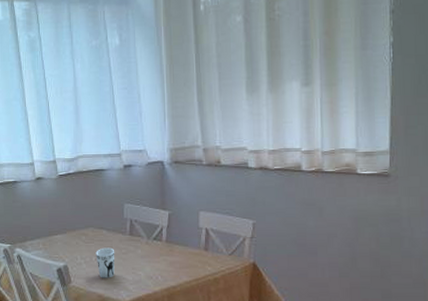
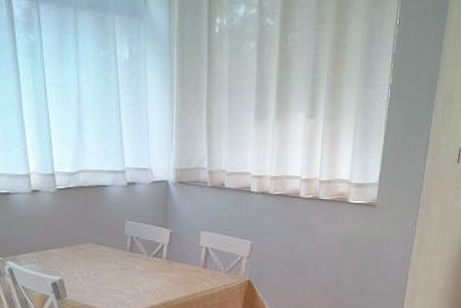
cup: present [96,247,115,278] -> none [93,263,114,293]

